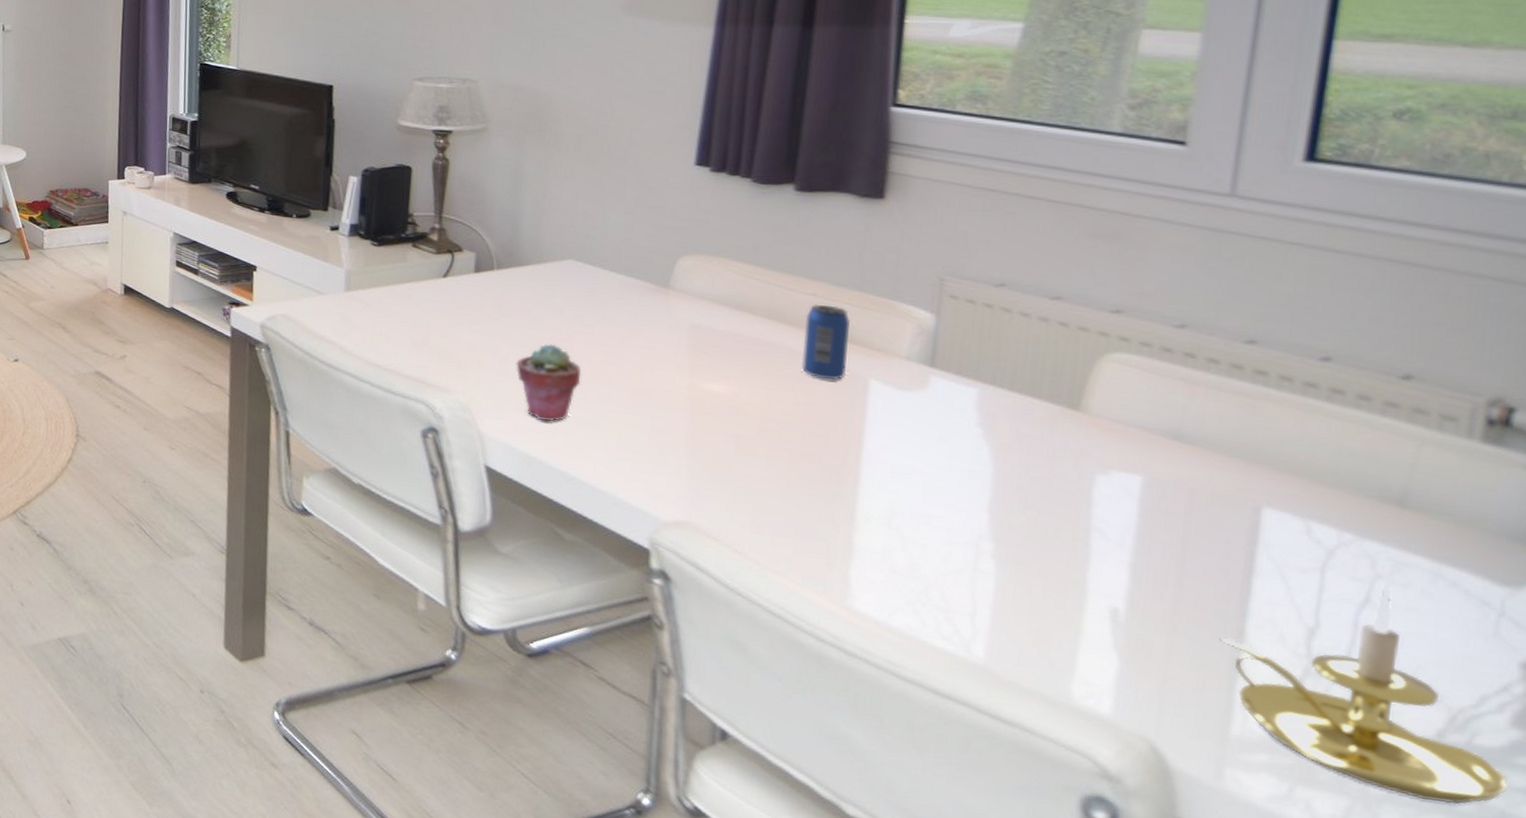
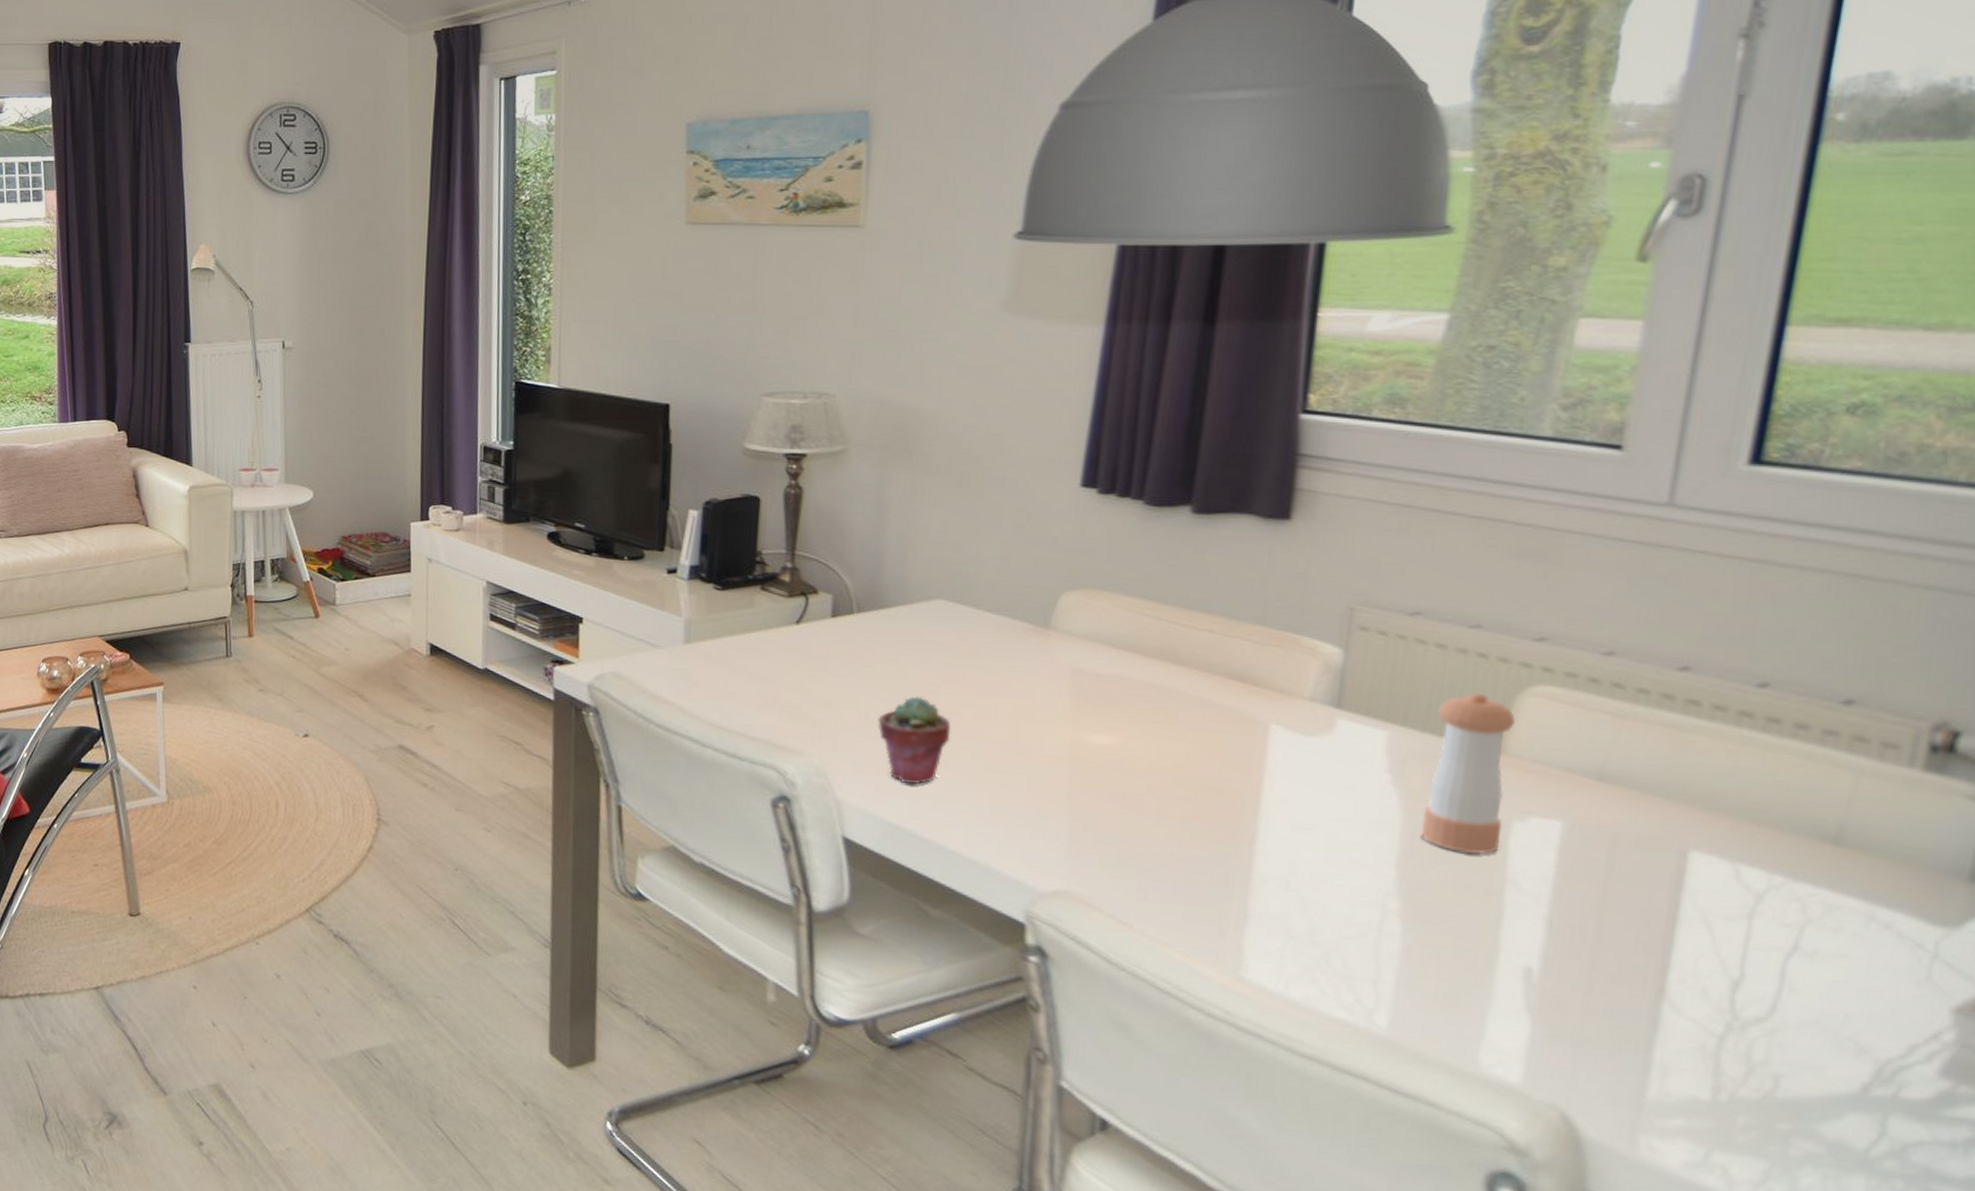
beverage can: present [802,304,850,380] -> none [1196,641,1250,727]
pepper shaker: none [1011,357,1095,504] -> present [1421,692,1515,855]
candle holder: present [1219,584,1508,805] -> none [1638,929,1933,1162]

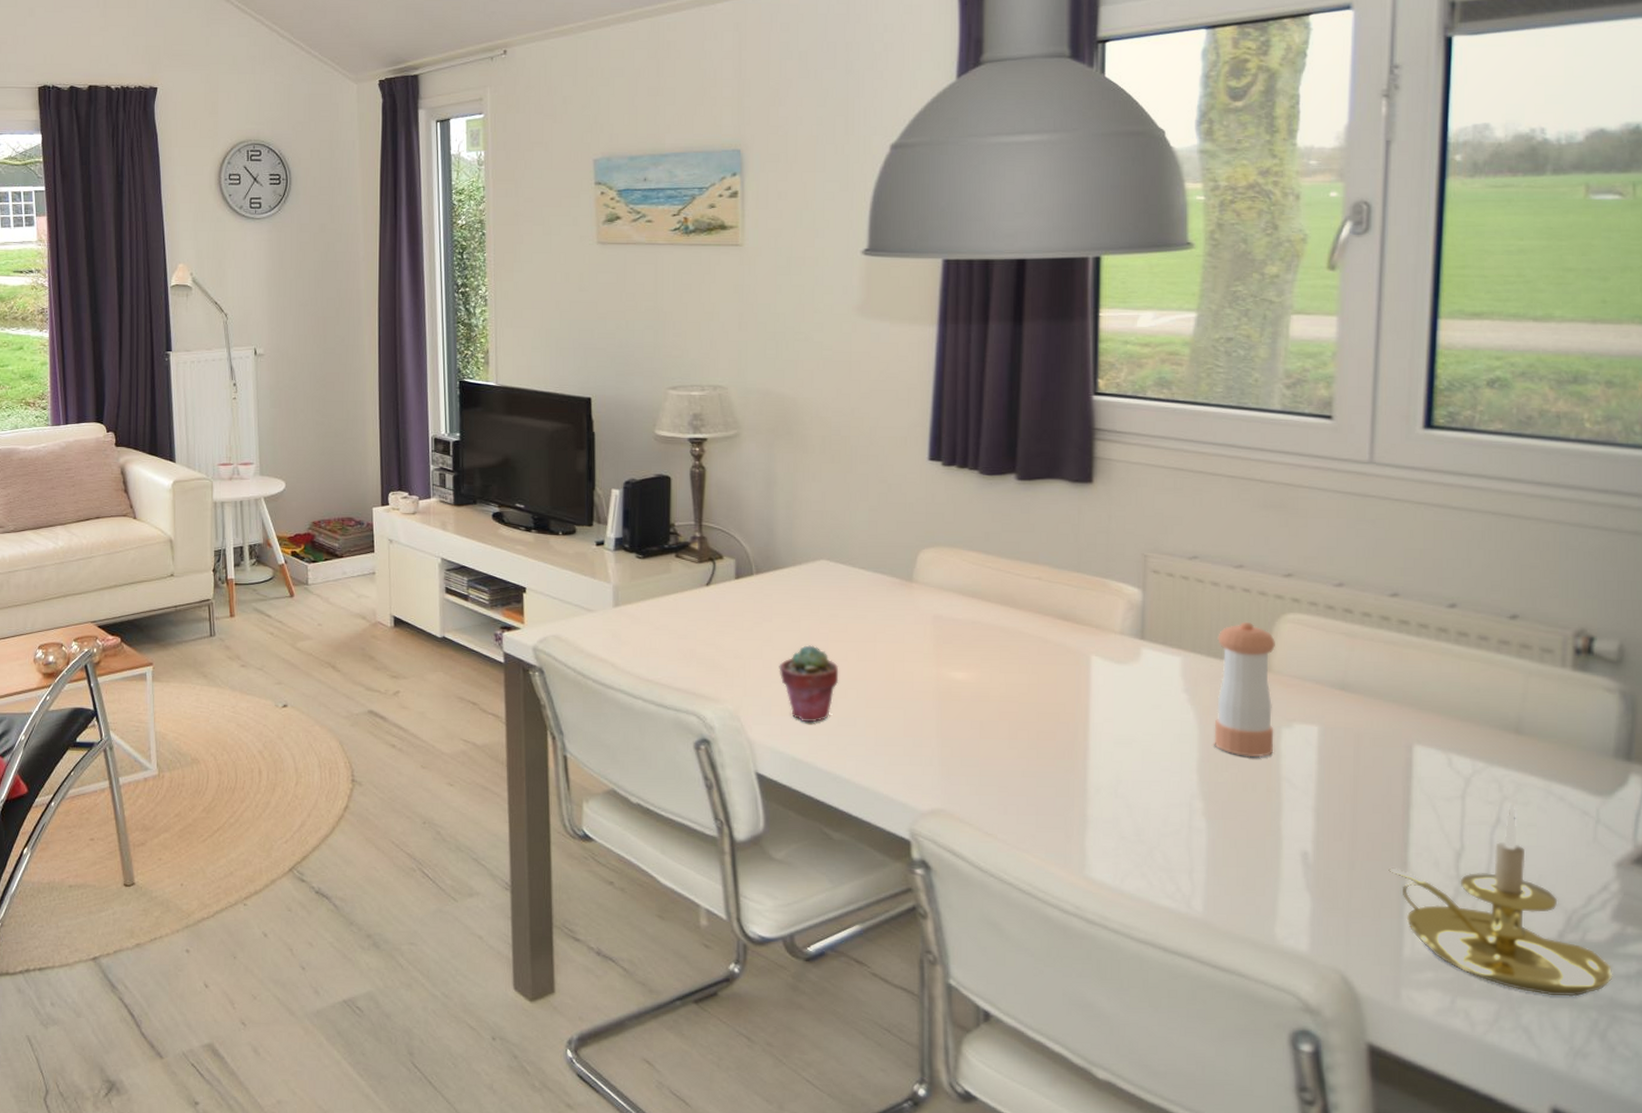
candle holder: none [1638,929,1933,1162] -> present [1388,805,1613,997]

